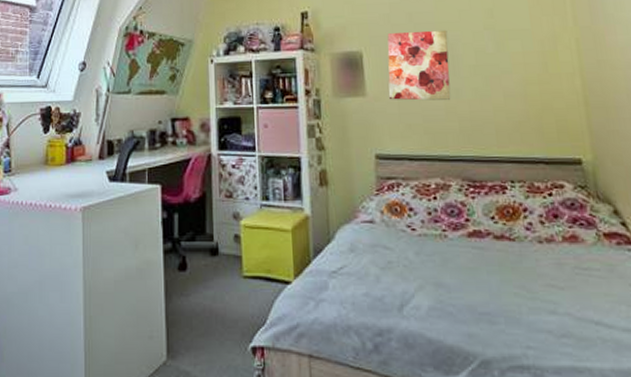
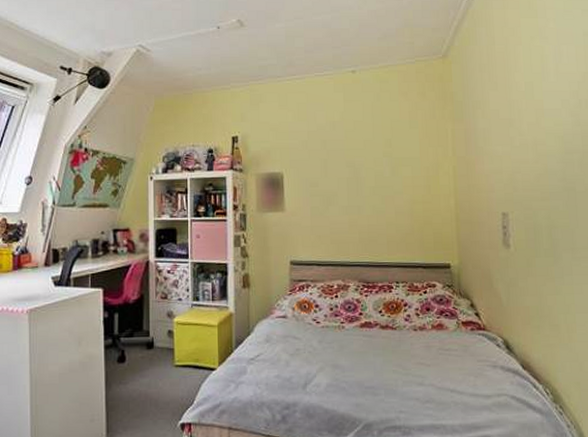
wall art: present [387,30,451,101] -> none [303,156,354,216]

